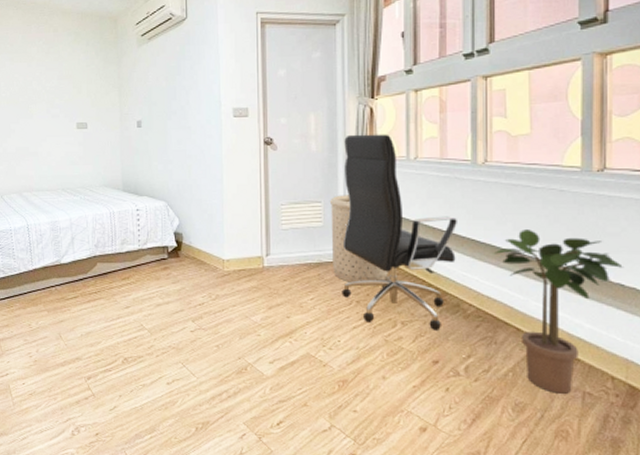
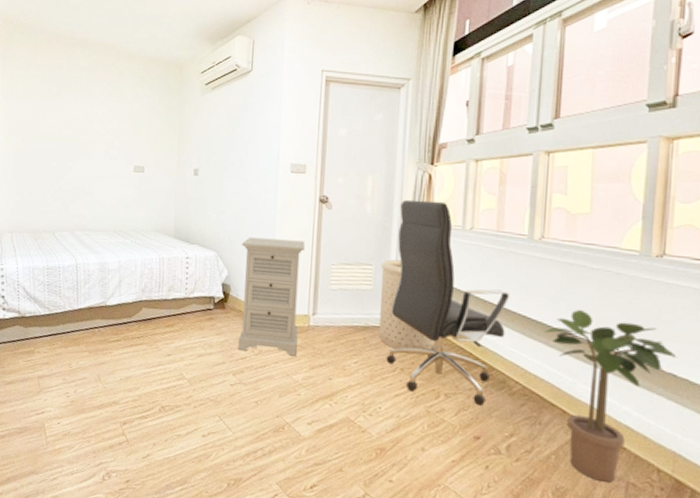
nightstand: none [190,184,253,298] -> present [238,237,305,356]

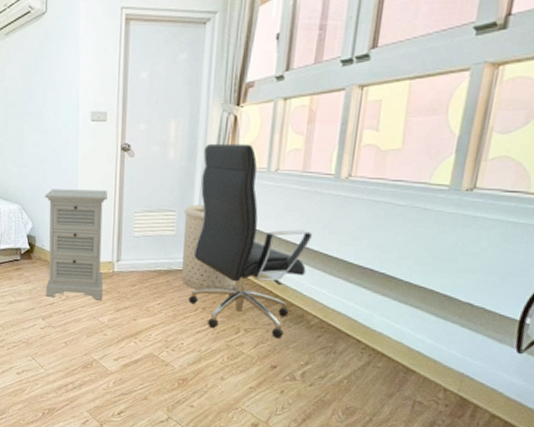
potted plant: present [545,310,678,483] -> none [346,246,477,402]

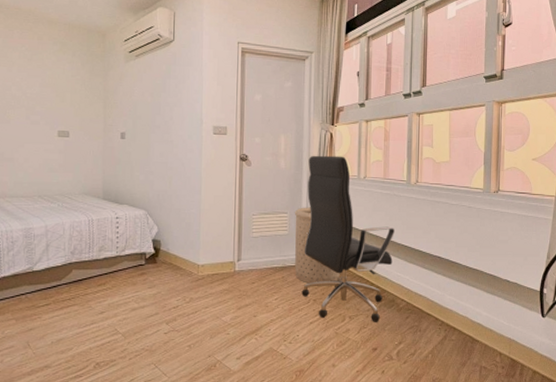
nightstand: present [44,189,108,300] -> none [169,195,229,300]

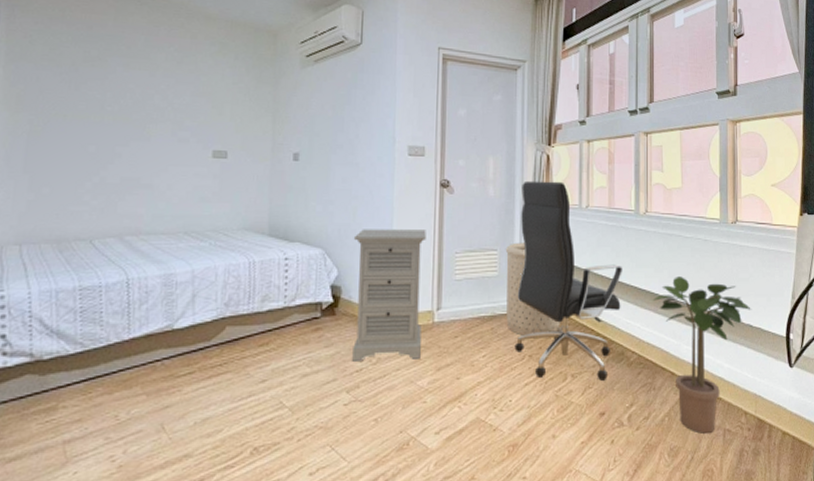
nightstand: none [169,195,229,300] -> present [352,229,426,361]
potted plant: none [421,238,510,369] -> present [653,277,752,434]

